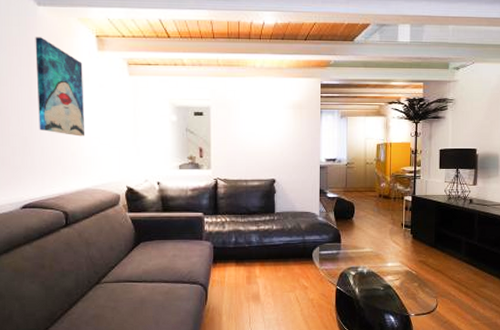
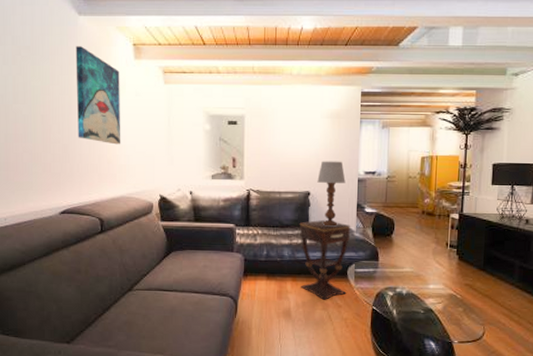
side table: none [266,205,315,283] -> present [299,219,351,300]
table lamp: none [282,149,308,212] -> present [317,161,346,227]

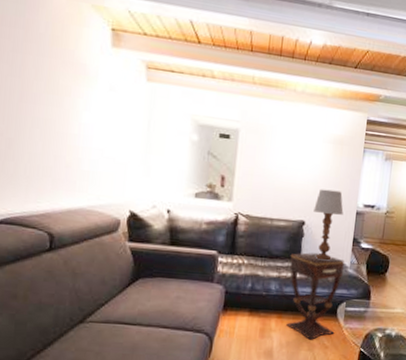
wall art: present [75,46,121,145] -> none [28,19,92,146]

